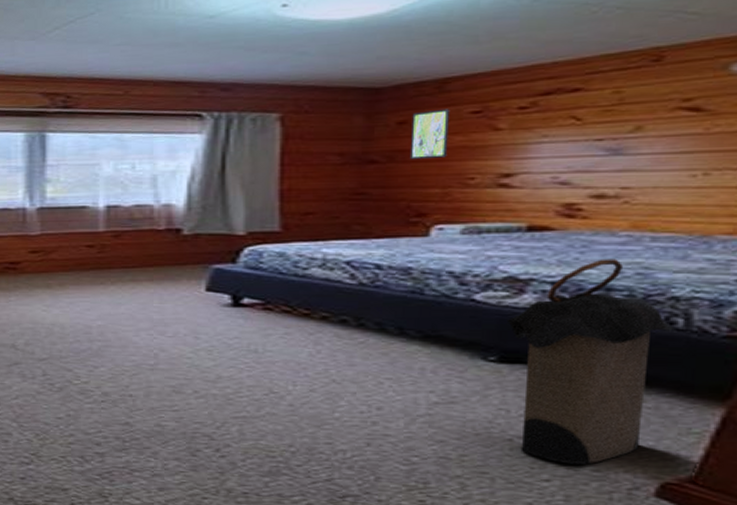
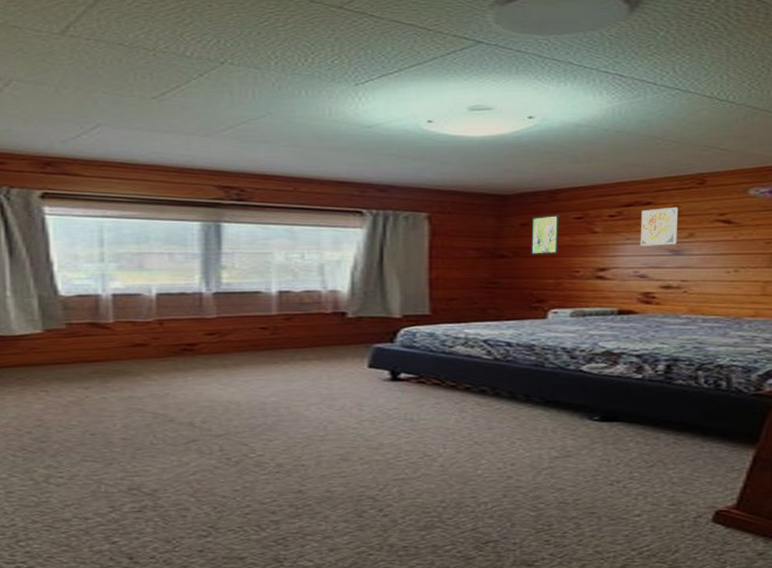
laundry hamper: present [506,259,675,465] -> none [605,336,721,501]
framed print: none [562,92,621,145] -> present [640,206,679,246]

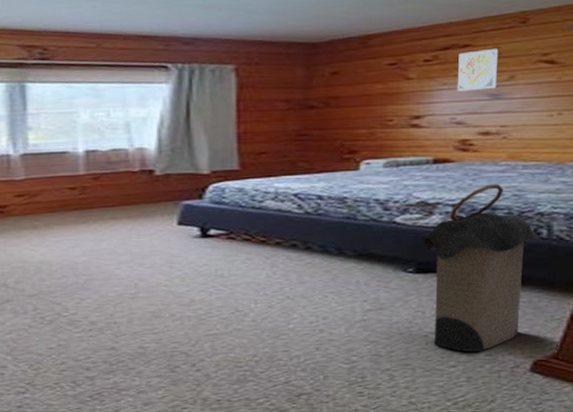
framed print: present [530,214,559,255] -> none [342,61,371,105]
laundry hamper: none [605,336,721,501] -> present [420,184,541,352]

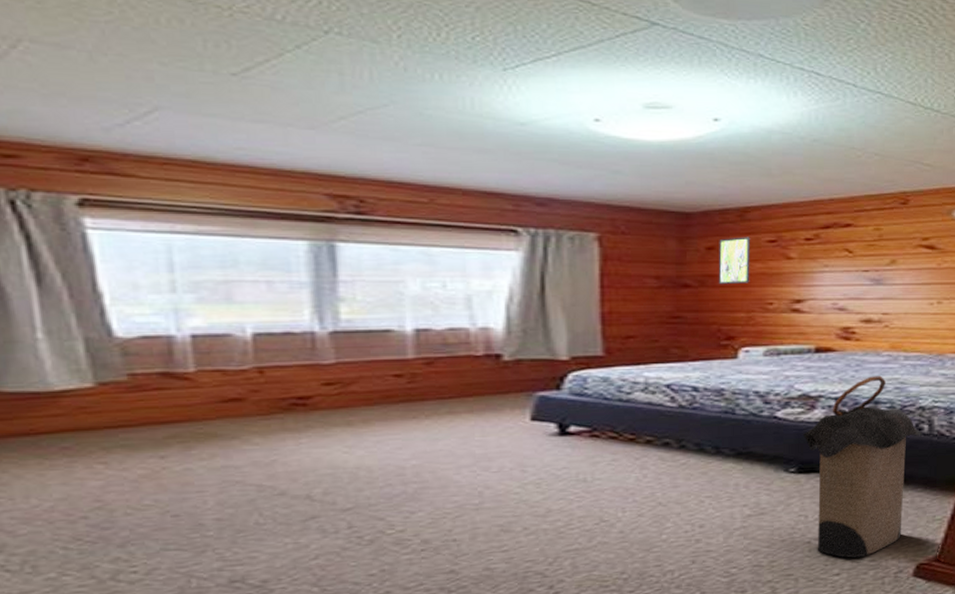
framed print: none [342,61,371,105] -> present [718,237,750,285]
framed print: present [457,48,499,91] -> none [839,229,880,274]

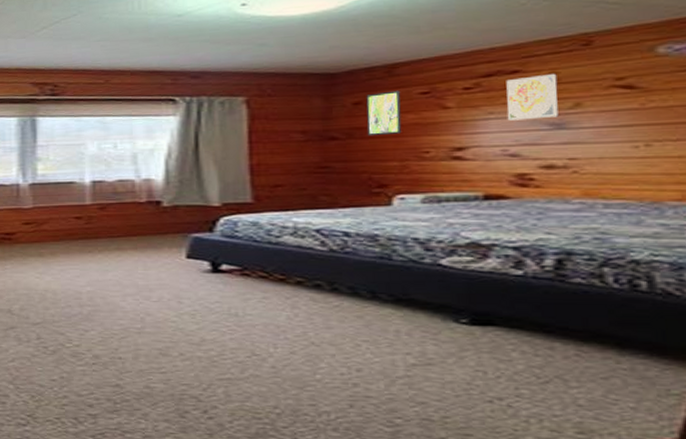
laundry hamper: present [802,375,922,558] -> none [473,224,639,427]
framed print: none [839,229,880,274] -> present [506,73,559,121]

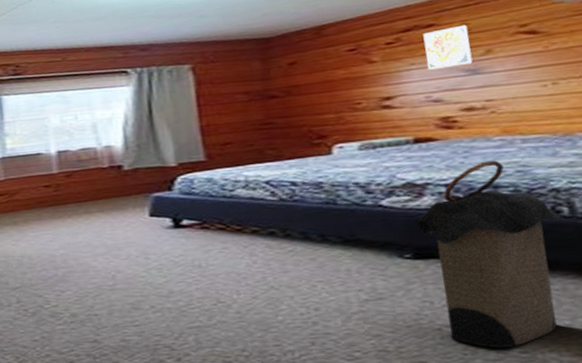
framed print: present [366,90,402,136] -> none [299,49,335,93]
laundry hamper: none [473,224,639,427] -> present [413,160,562,348]

